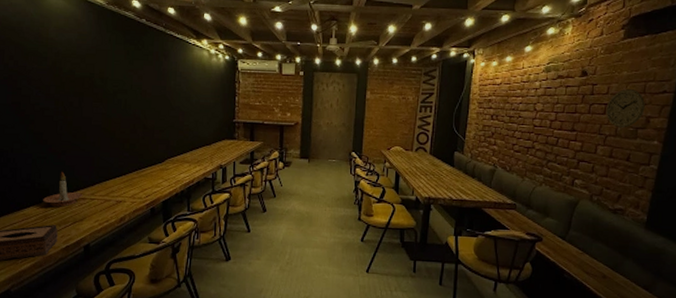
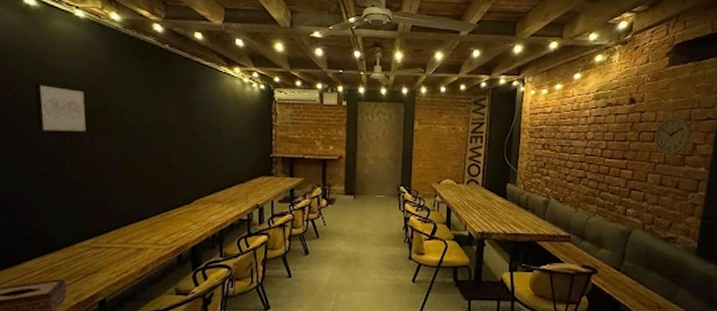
wall art: none [32,54,76,98] -> present [34,84,88,133]
candle holder: present [43,171,83,207] -> none [48,217,97,258]

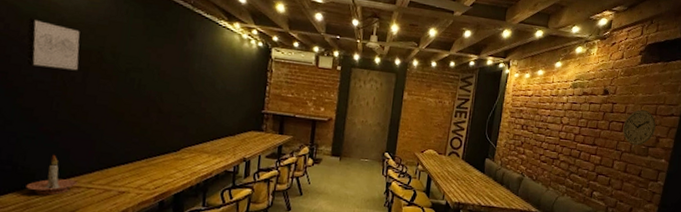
candle holder: none [48,217,97,258] -> present [26,154,78,195]

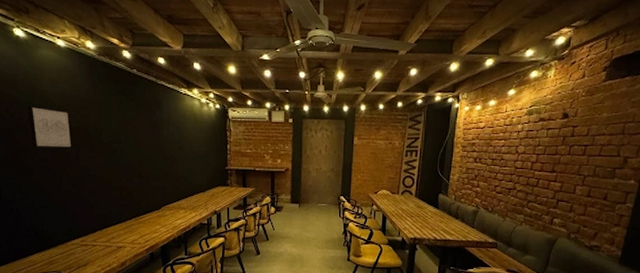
candle holder: present [26,154,78,195] -> none [47,219,85,253]
wall clock: present [622,110,656,146] -> none [585,130,624,169]

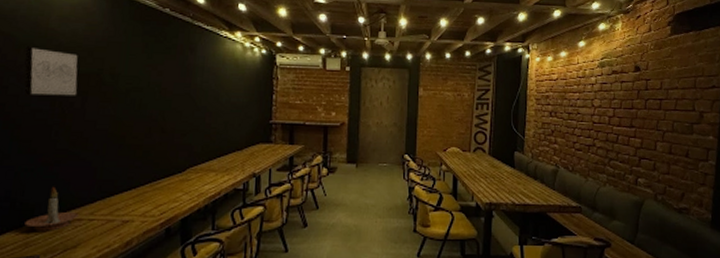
candle holder: none [47,219,85,253] -> present [24,186,79,231]

